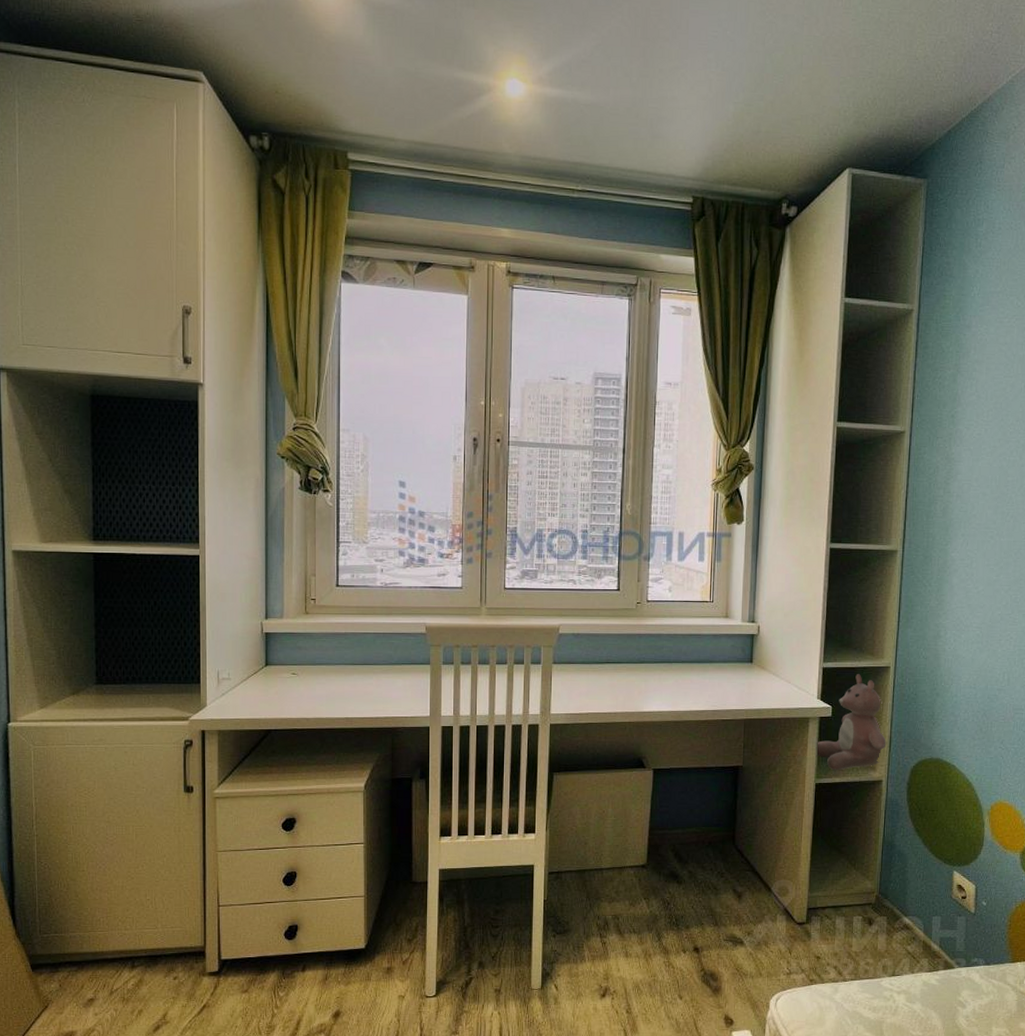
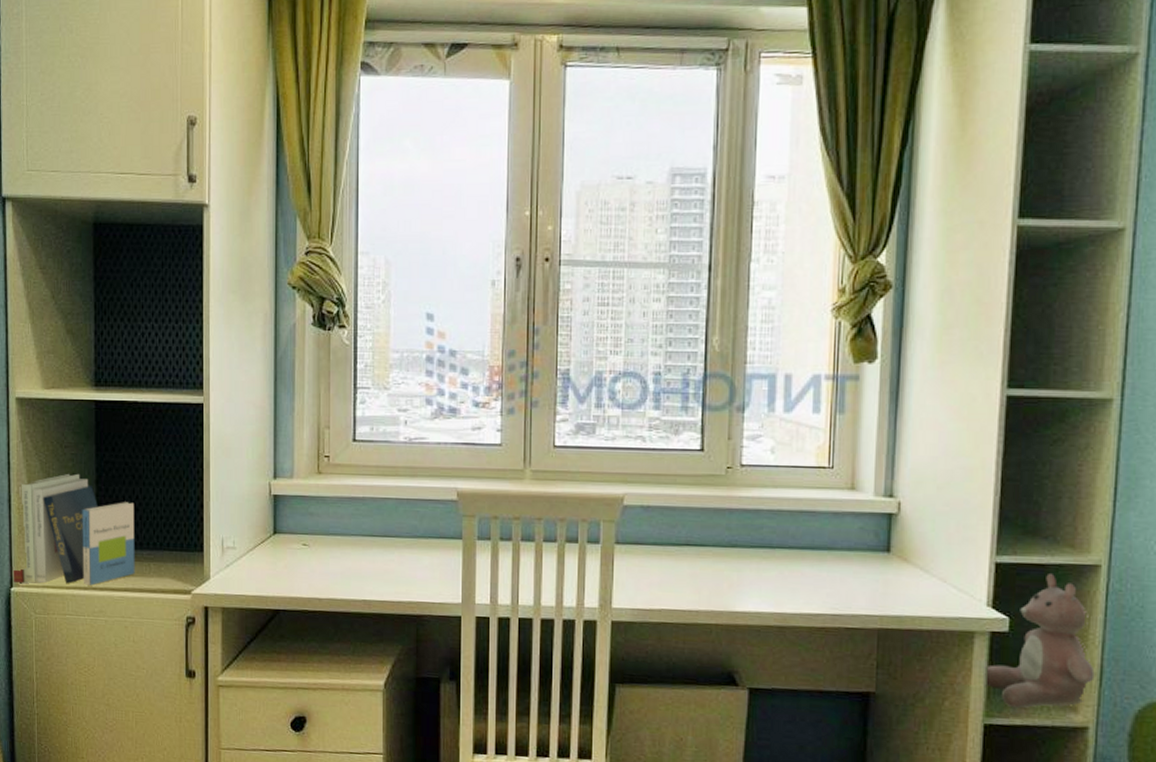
books: none [10,618,97,719] -> present [12,473,98,584]
book: none [81,642,134,717] -> present [82,502,135,586]

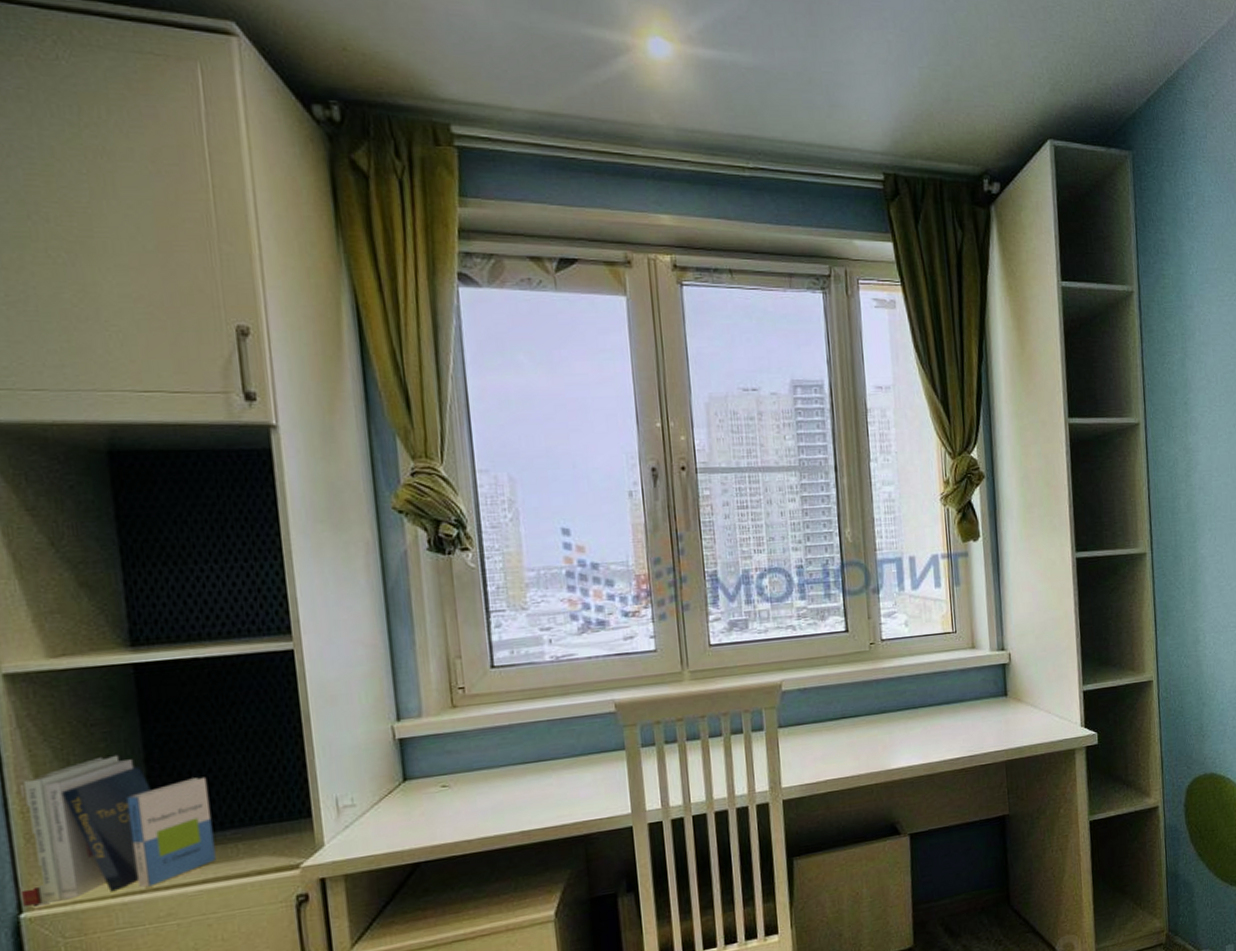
stuffed animal: present [984,574,1095,709] -> none [1085,693,1158,804]

